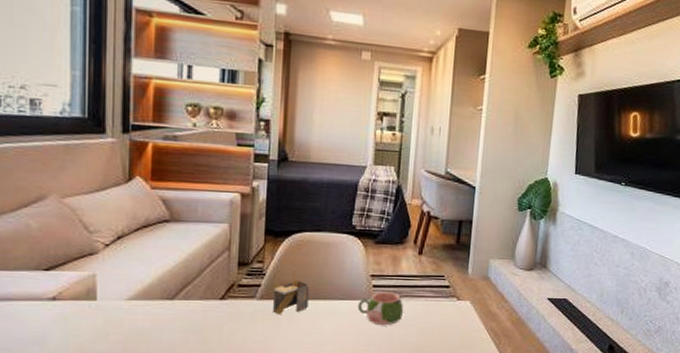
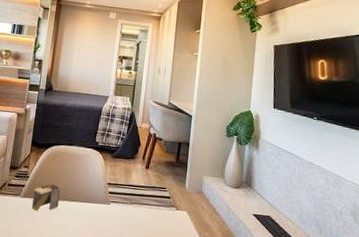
mug: present [357,292,404,325] -> none [96,198,133,227]

